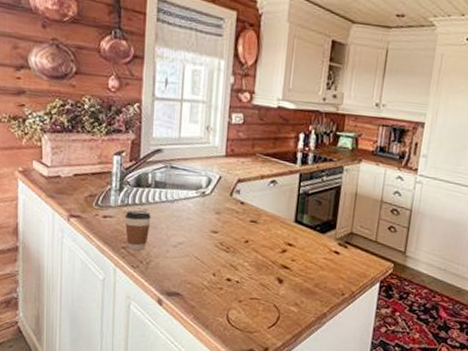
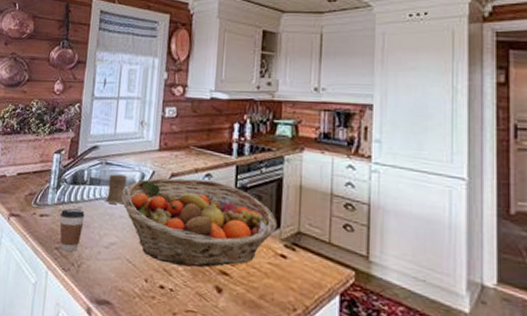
mug: none [172,177,201,207] -> present [105,174,135,204]
fruit basket: none [189,183,334,263] -> present [122,178,278,268]

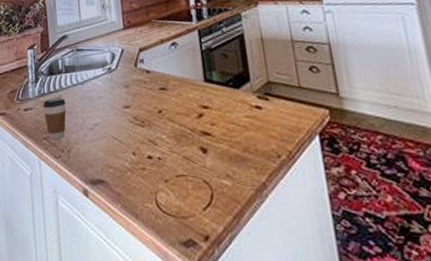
mug: present [105,174,135,204] -> none [82,58,107,87]
fruit basket: present [122,178,278,268] -> none [97,48,248,134]

